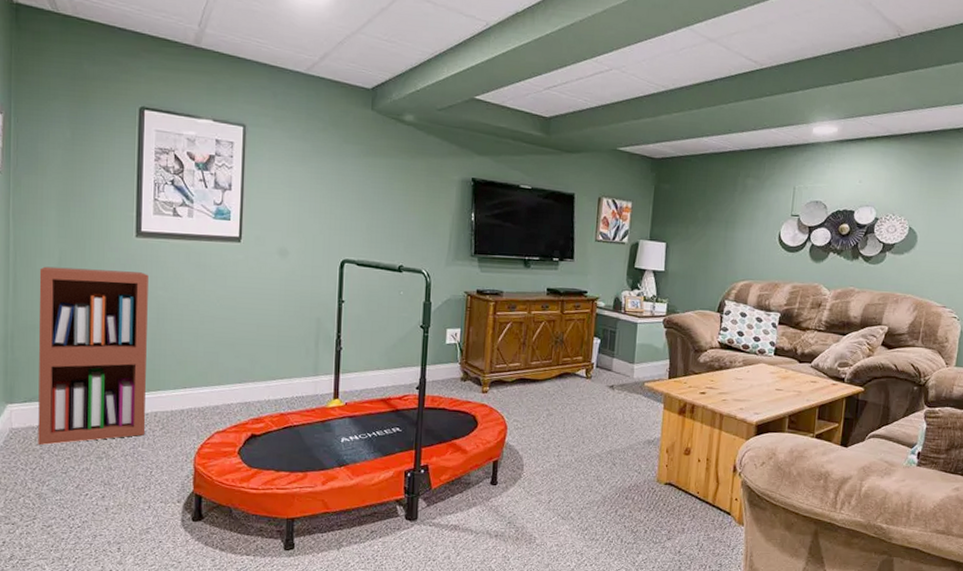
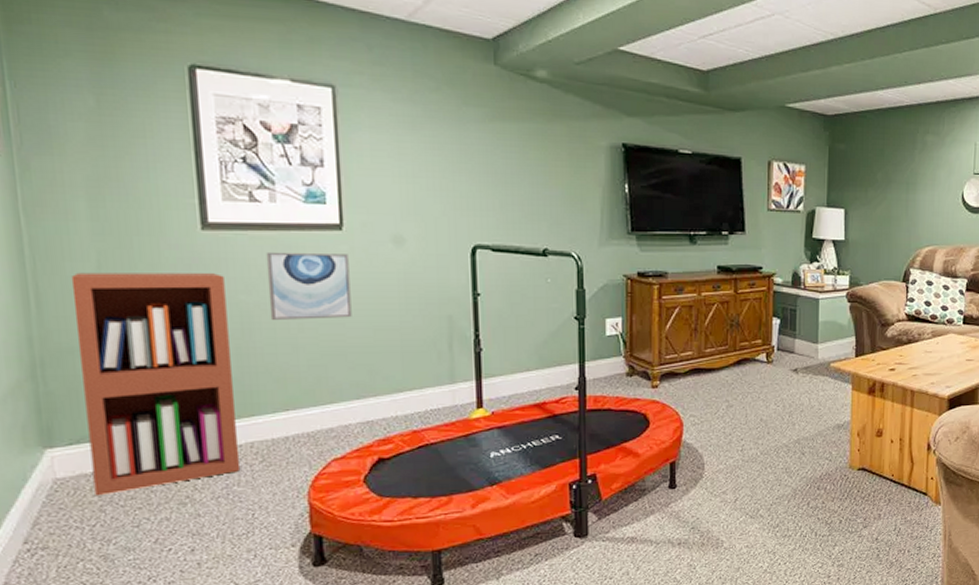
wall art: none [179,257,243,315] -> present [266,251,352,320]

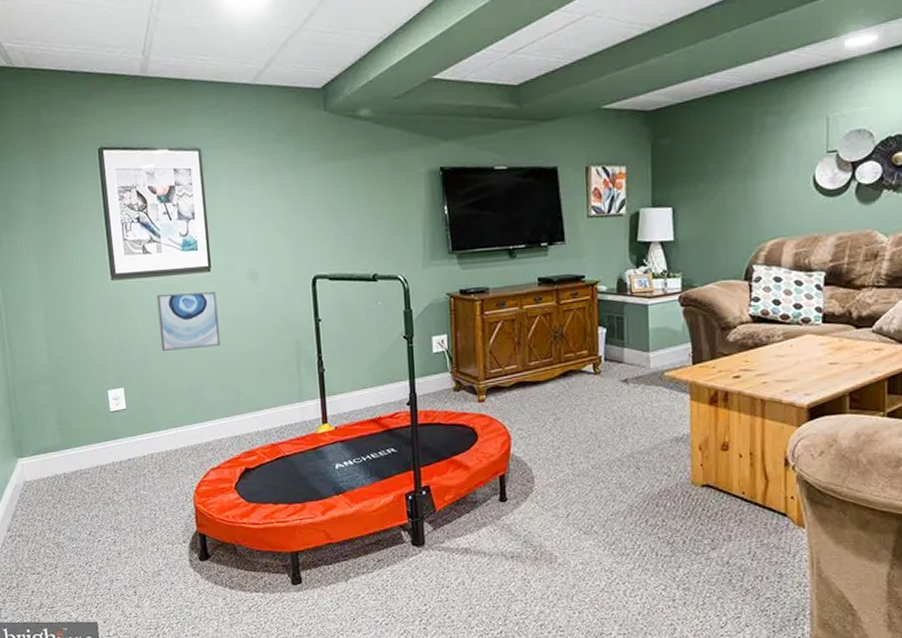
bookshelf: present [70,272,239,496] -> none [29,315,144,496]

